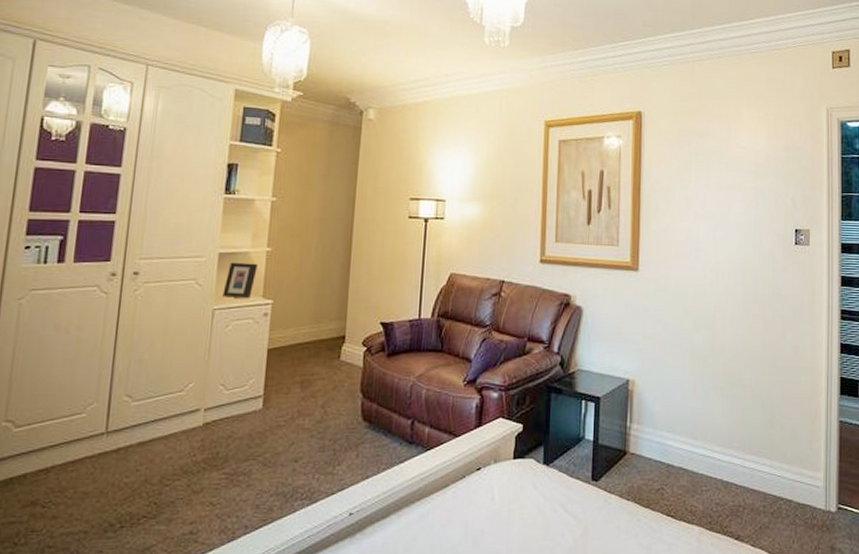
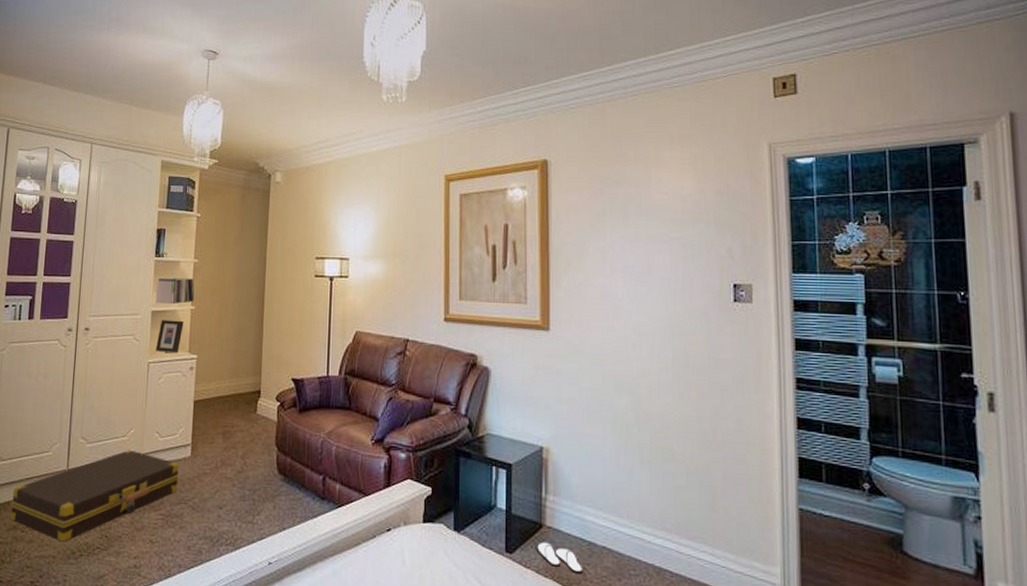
suitcase: none [27,406,249,514] -> present [10,450,180,542]
books: none [223,216,272,246] -> present [155,277,195,305]
slippers: none [621,467,662,495] -> present [537,541,584,574]

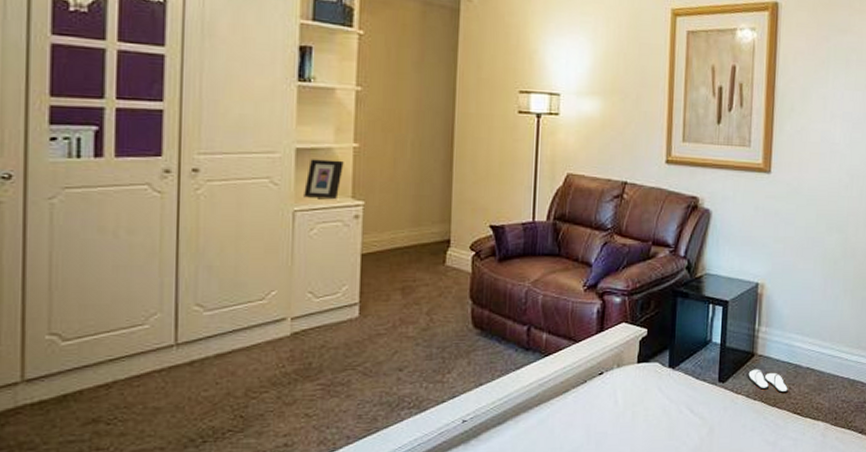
suitcase: present [10,450,180,542] -> none [85,315,344,430]
books: present [155,277,195,305] -> none [300,107,359,141]

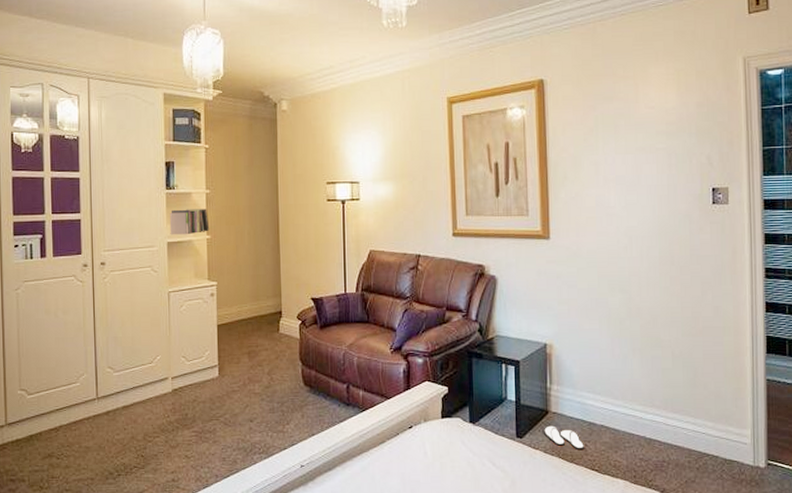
books: none [300,107,359,141] -> present [169,209,210,235]
picture frame: present [304,159,344,198] -> none [174,250,201,281]

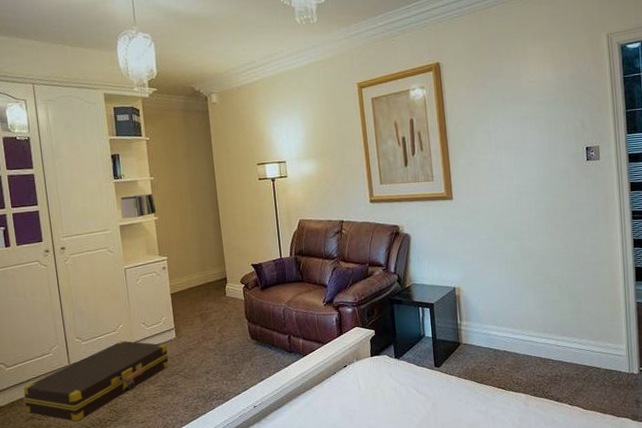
suitcase: none [43,375,209,465] -> present [23,341,169,422]
slippers: present [544,425,585,451] -> none [457,355,492,373]

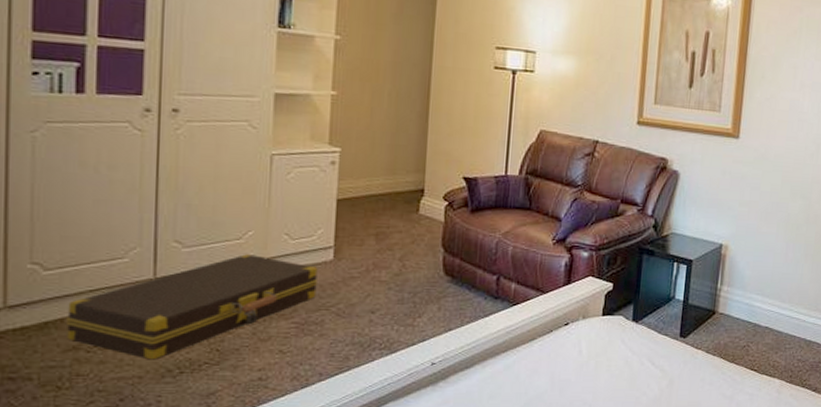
books: present [119,194,157,219] -> none [279,53,337,88]

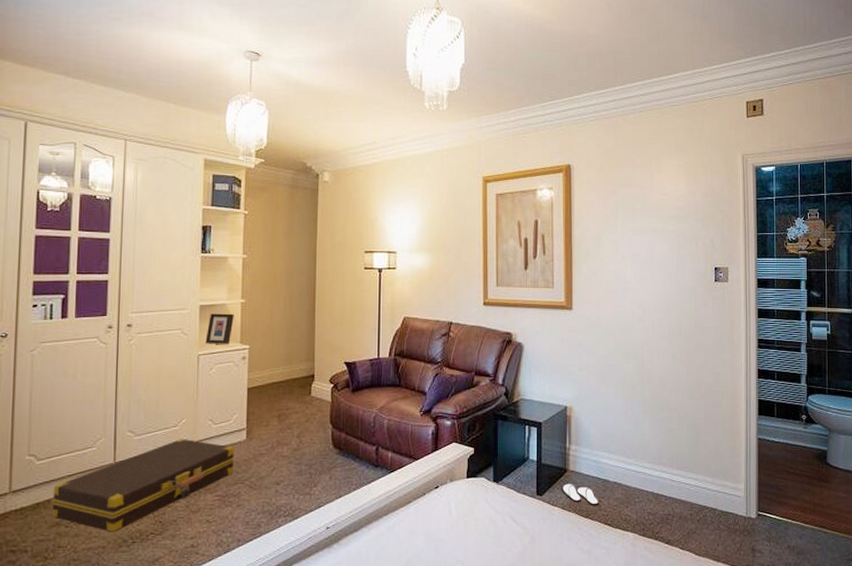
picture frame: none [281,104,322,144] -> present [205,313,234,344]
slippers: none [708,326,748,351] -> present [562,483,599,506]

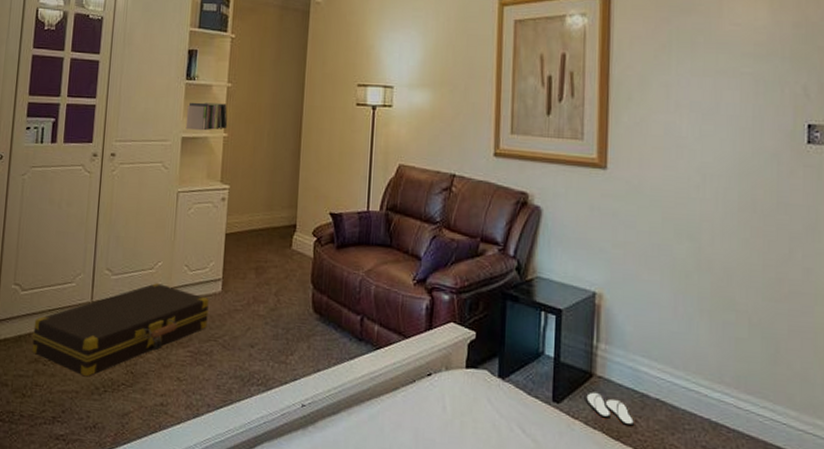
books: none [203,273,245,299] -> present [185,102,228,131]
picture frame: present [205,313,234,344] -> none [185,147,216,182]

